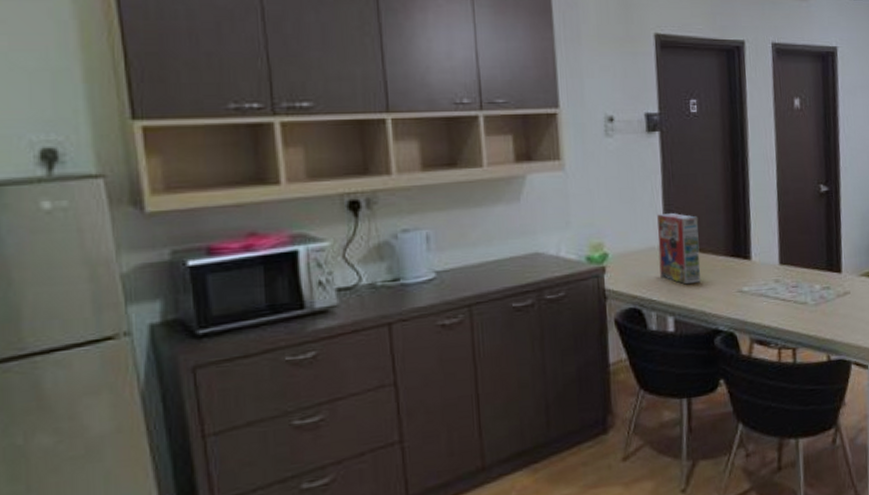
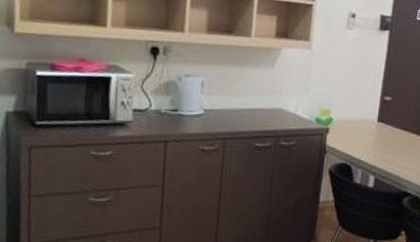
cereal box: present [657,213,701,285] -> none [370,95,408,154]

